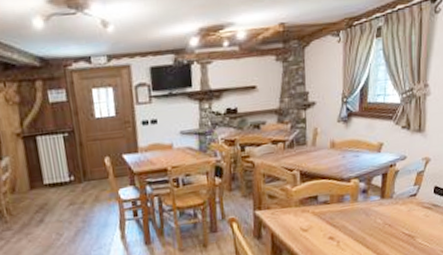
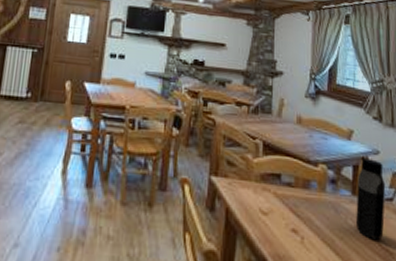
water bottle: none [384,164,411,231] -> present [356,158,386,241]

